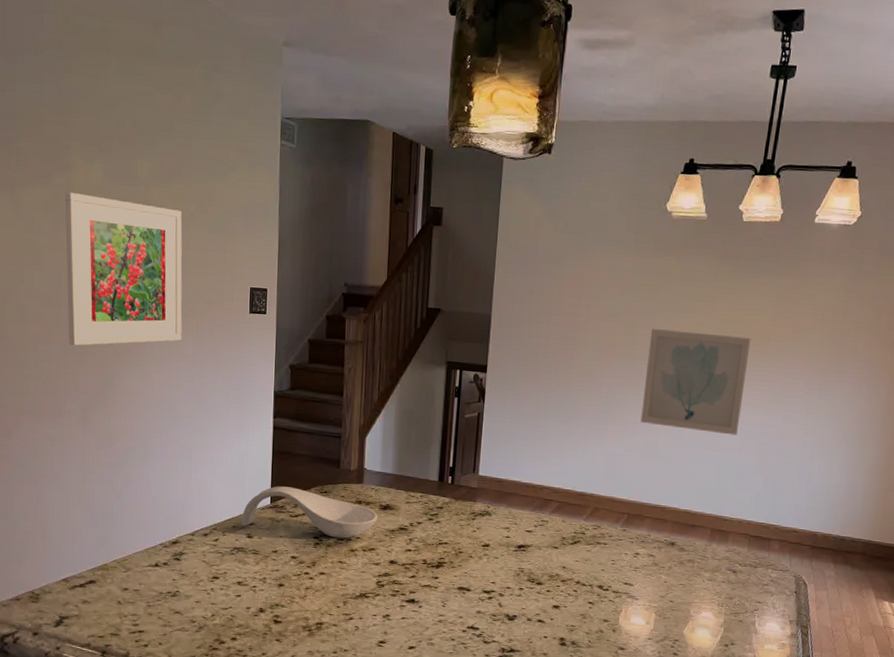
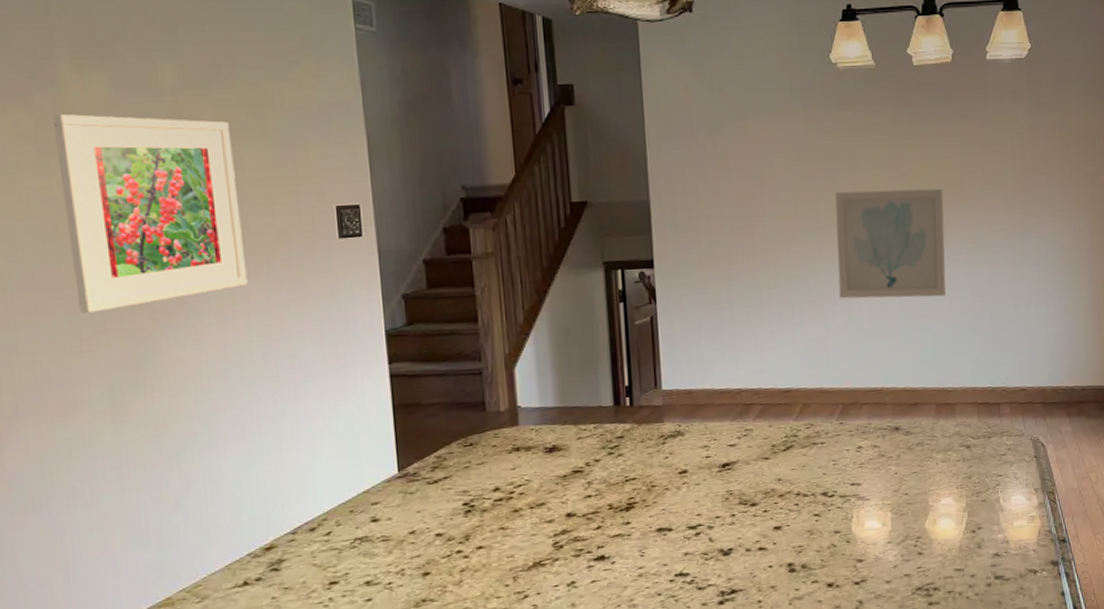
spoon rest: present [240,486,378,539] -> none [360,446,544,509]

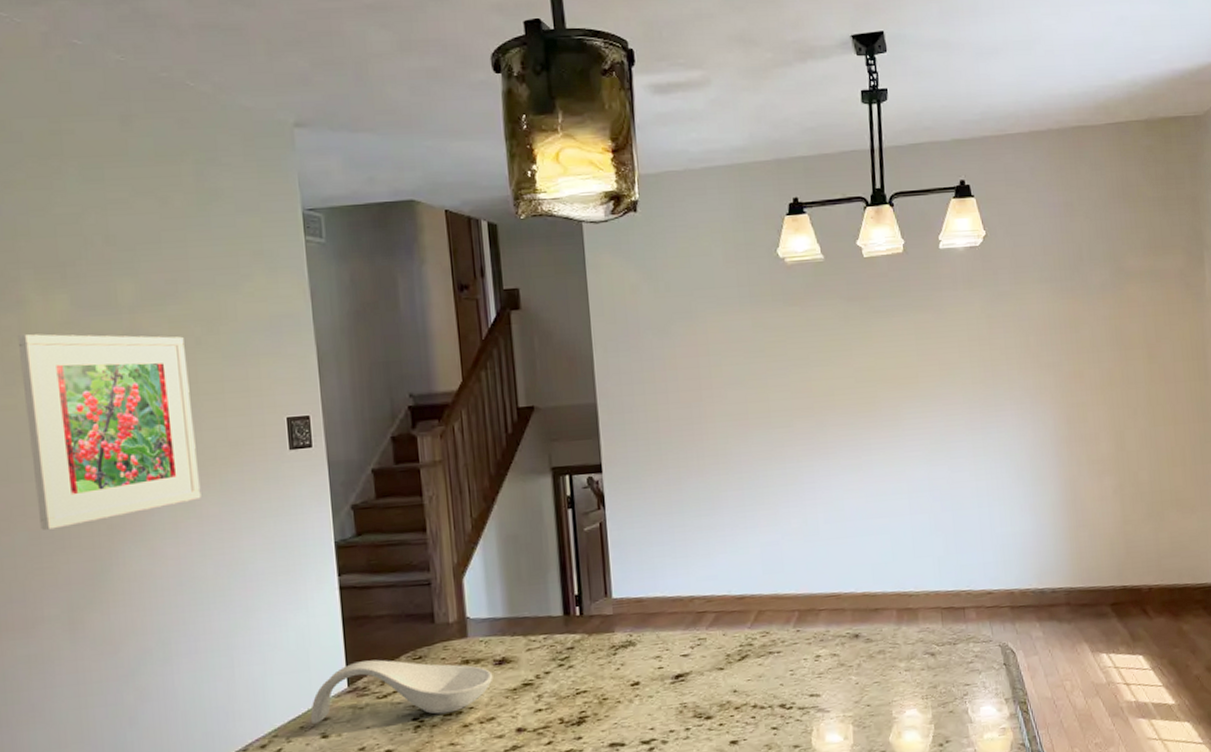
spoon rest: none [360,446,544,509] -> present [310,659,493,725]
wall art: present [835,188,947,299] -> none [786,383,905,501]

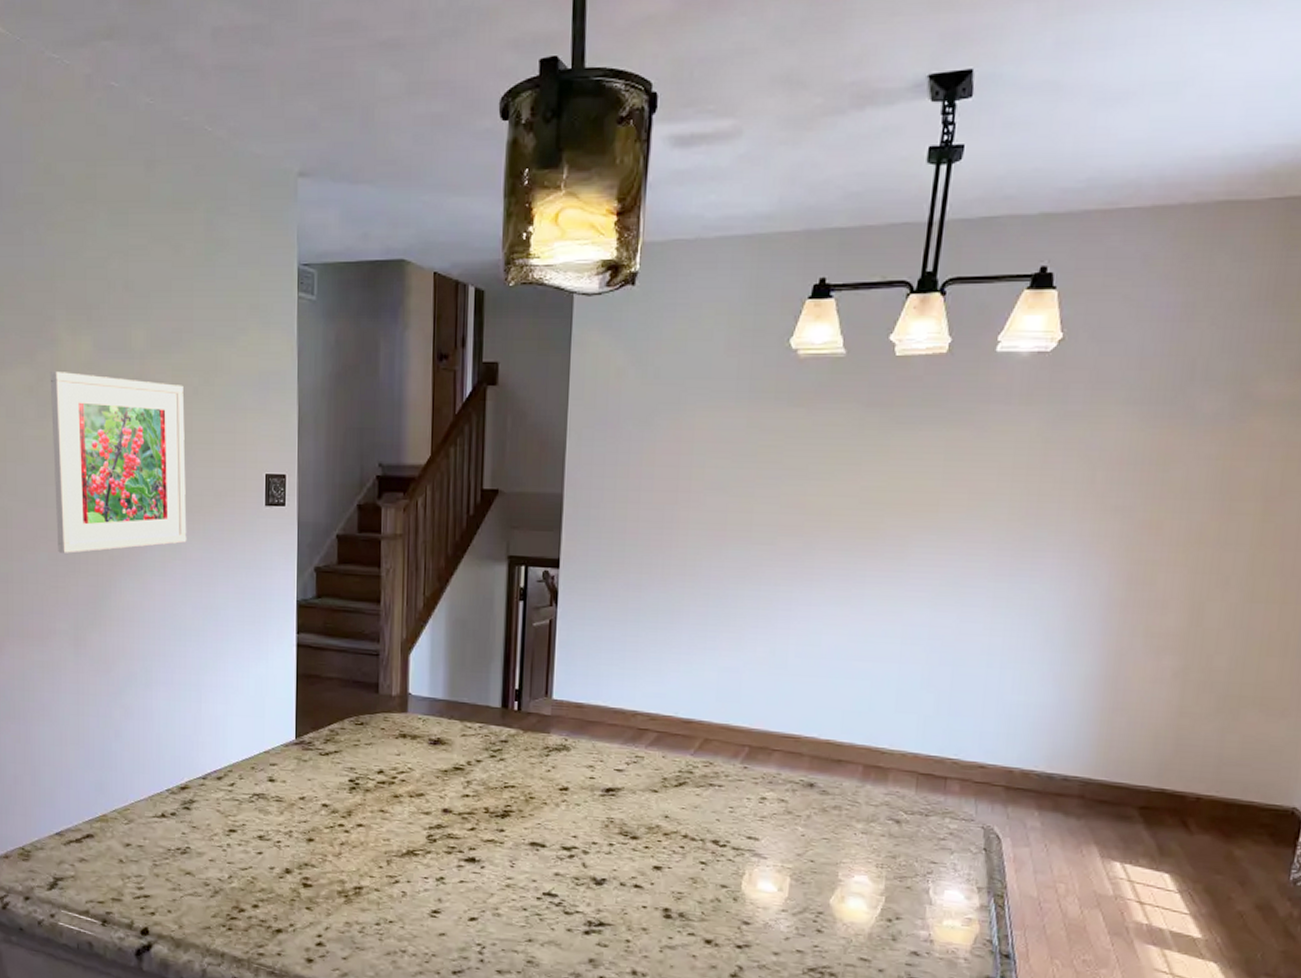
spoon rest: present [310,659,493,725] -> none [260,717,427,781]

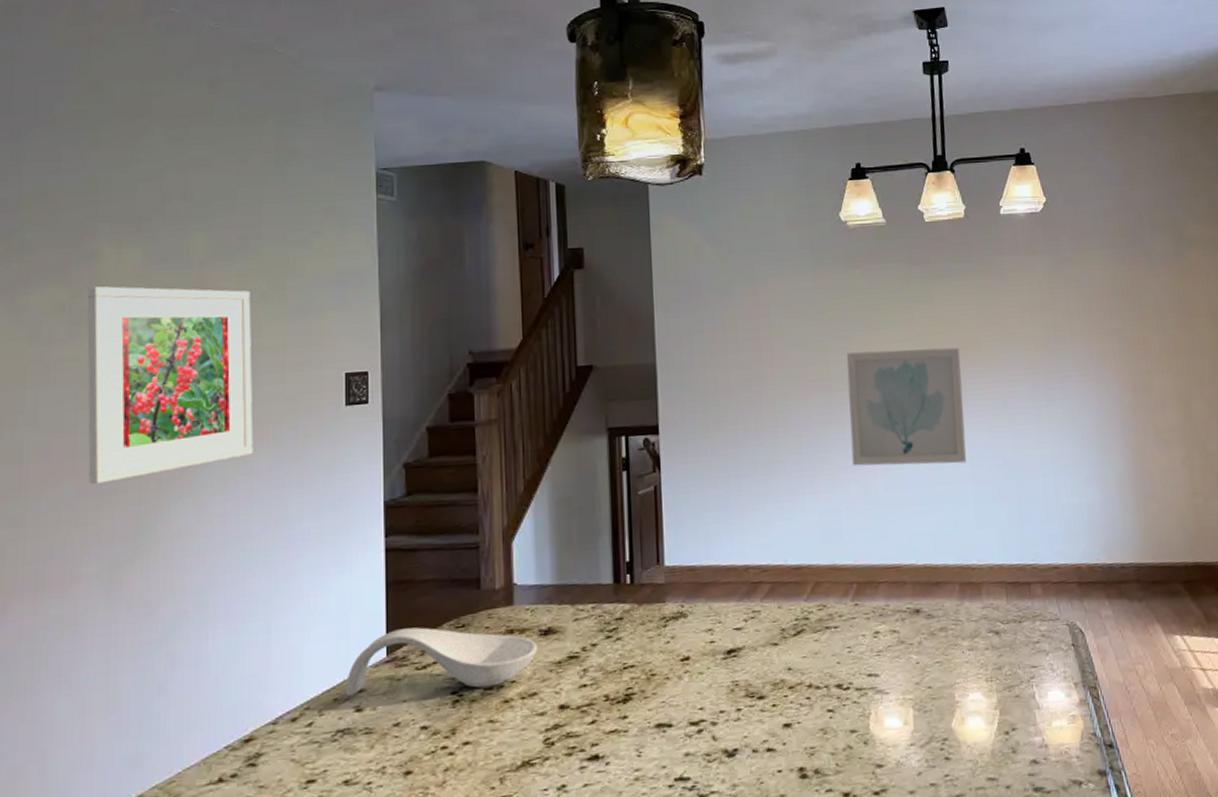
spoon rest: none [260,717,427,781] -> present [345,627,538,697]
wall art: none [763,503,912,640] -> present [846,347,967,466]

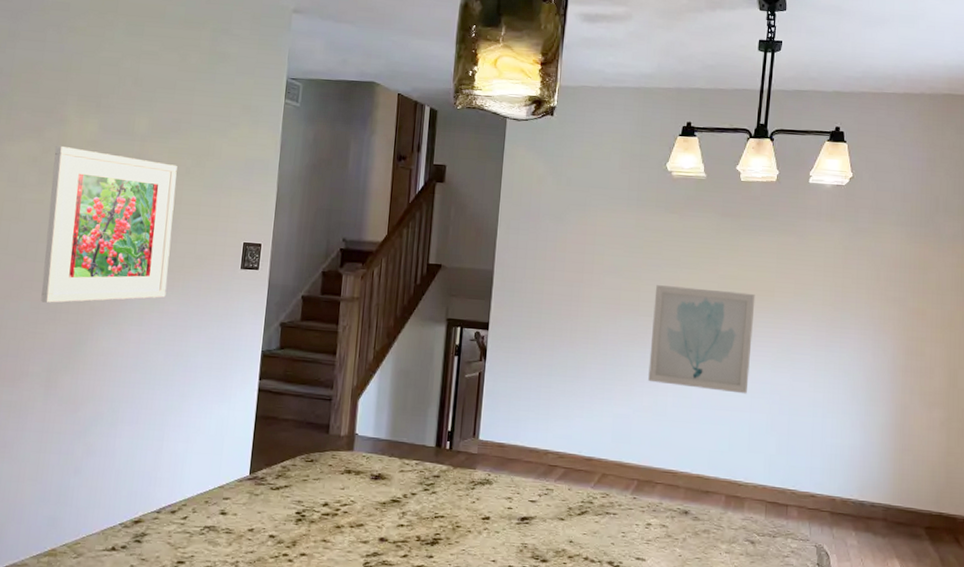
spoon rest: present [345,627,538,697] -> none [214,455,369,513]

